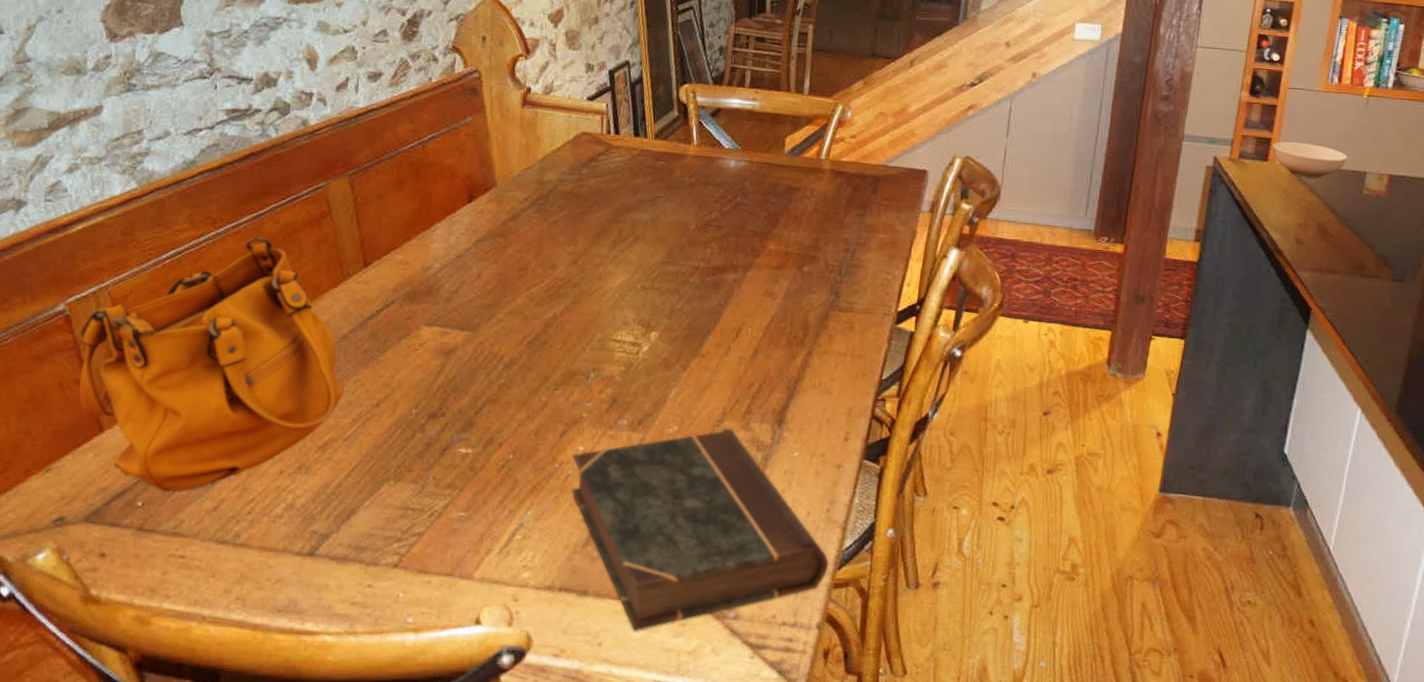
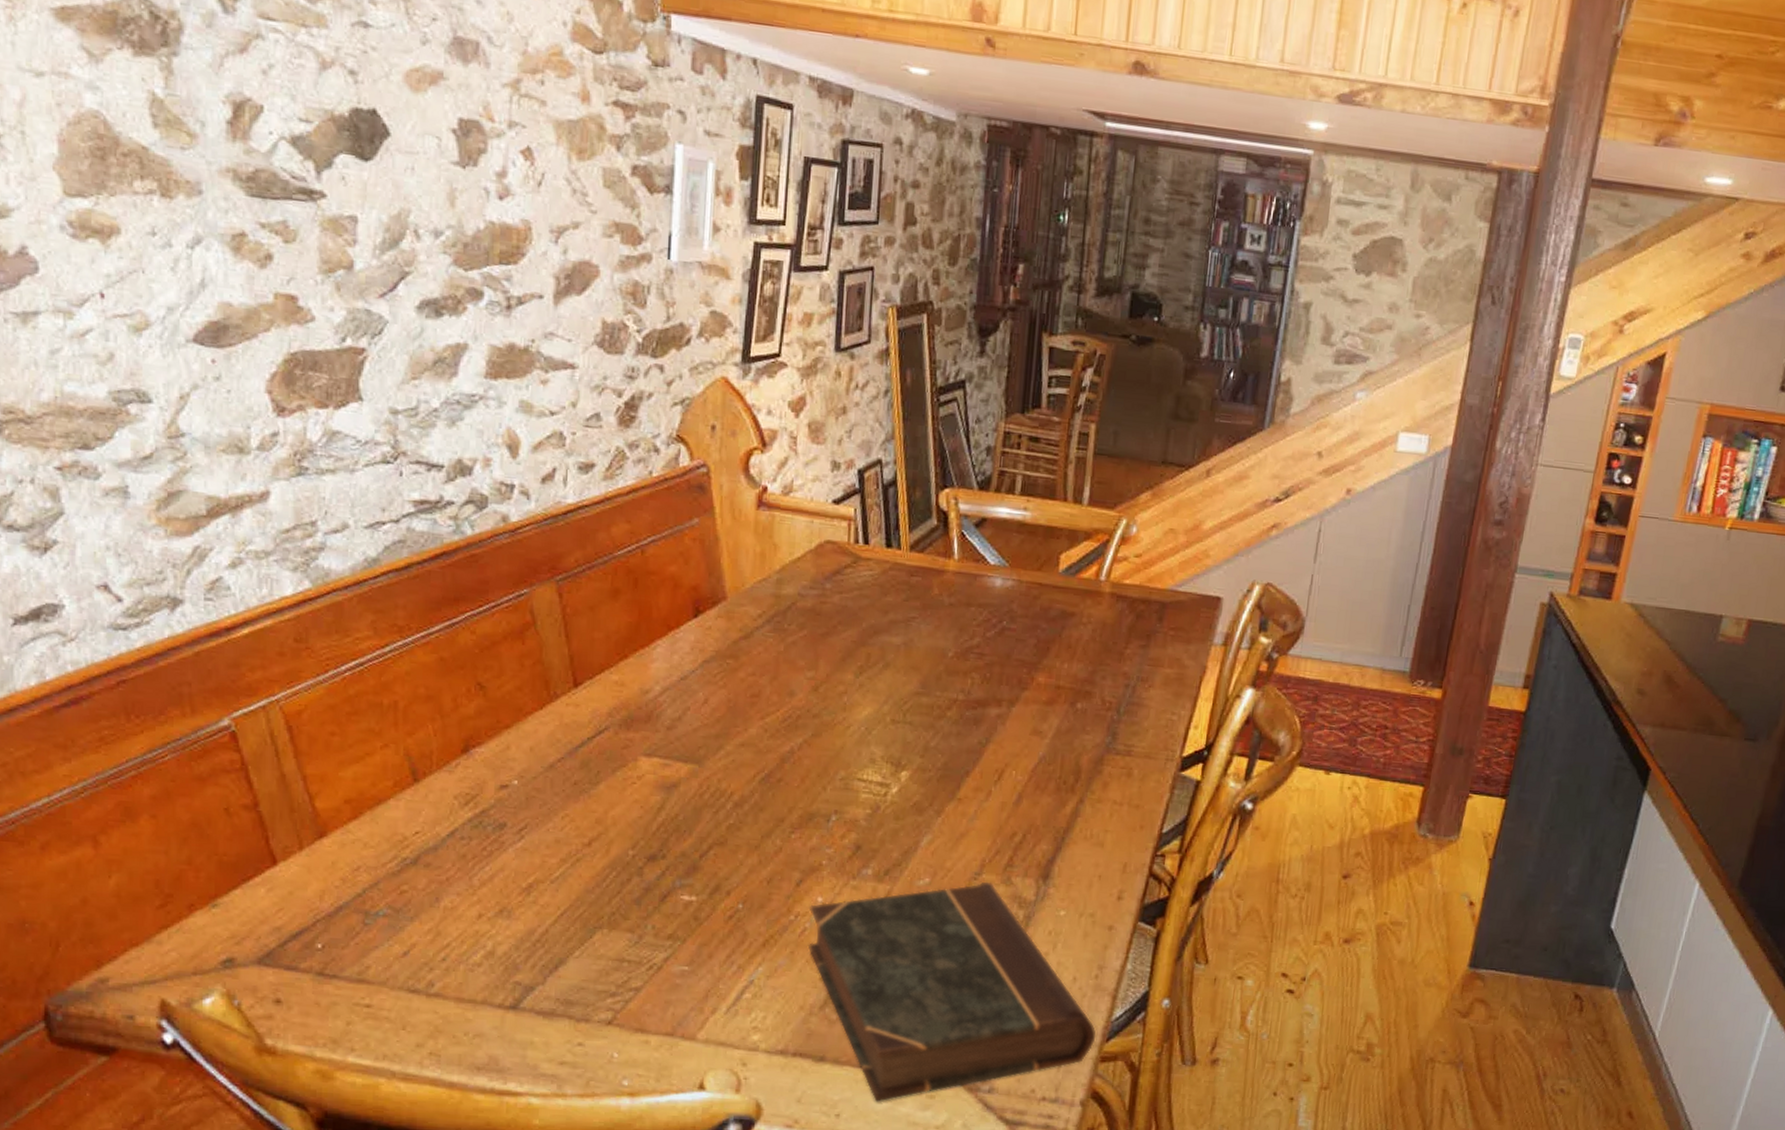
handbag: present [79,237,344,491] -> none [249,649,551,934]
bowl: present [1272,141,1348,178] -> none [1617,577,1703,621]

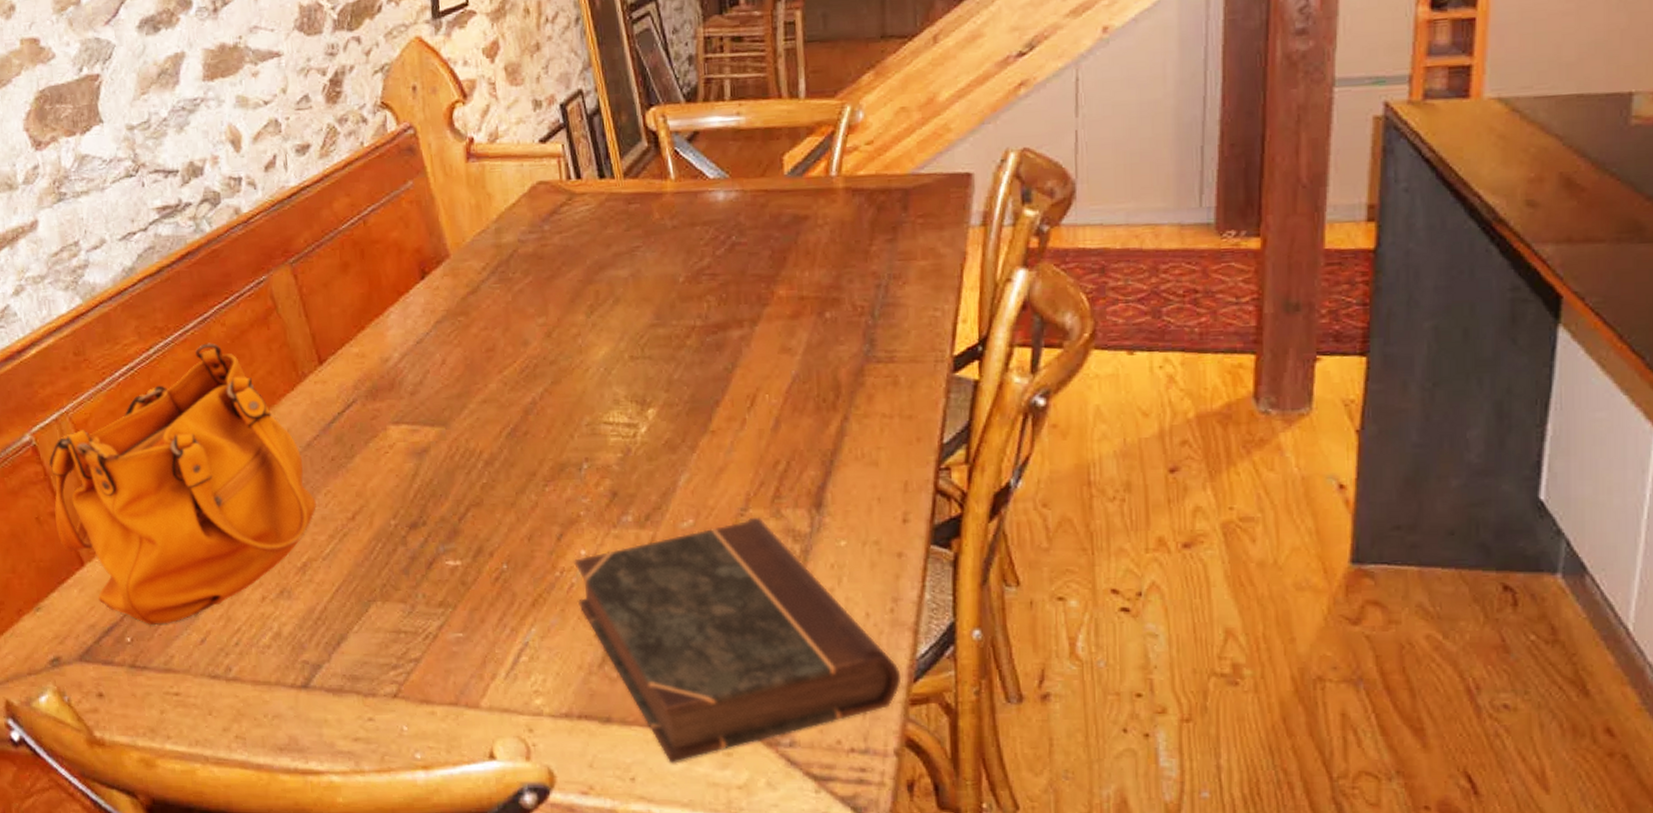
handbag: none [249,649,551,934] -> present [49,343,317,625]

